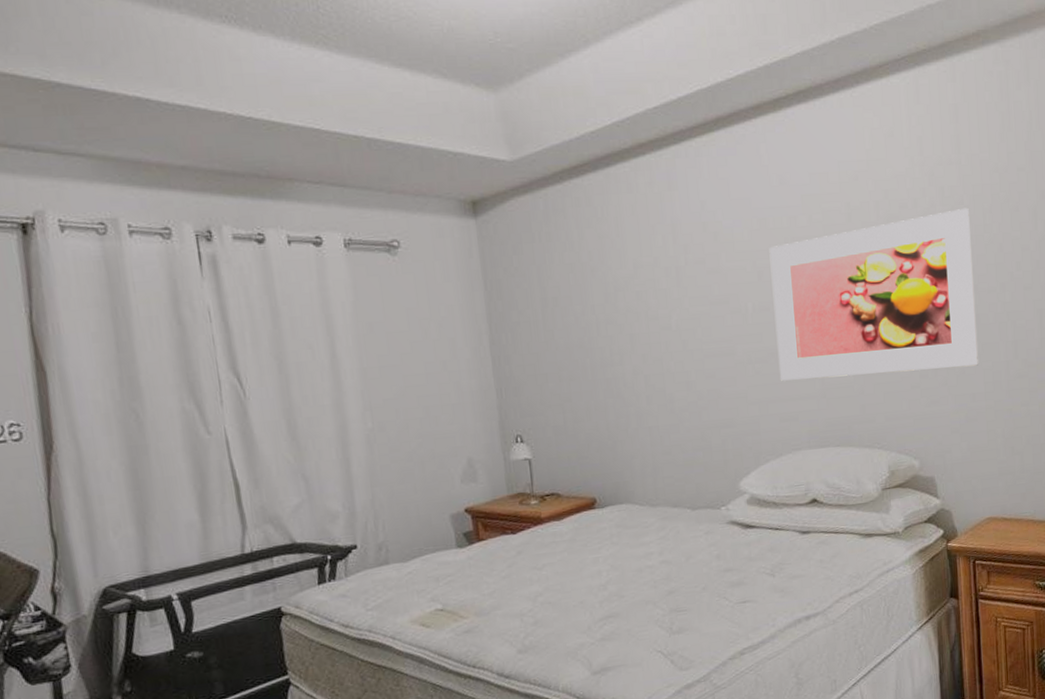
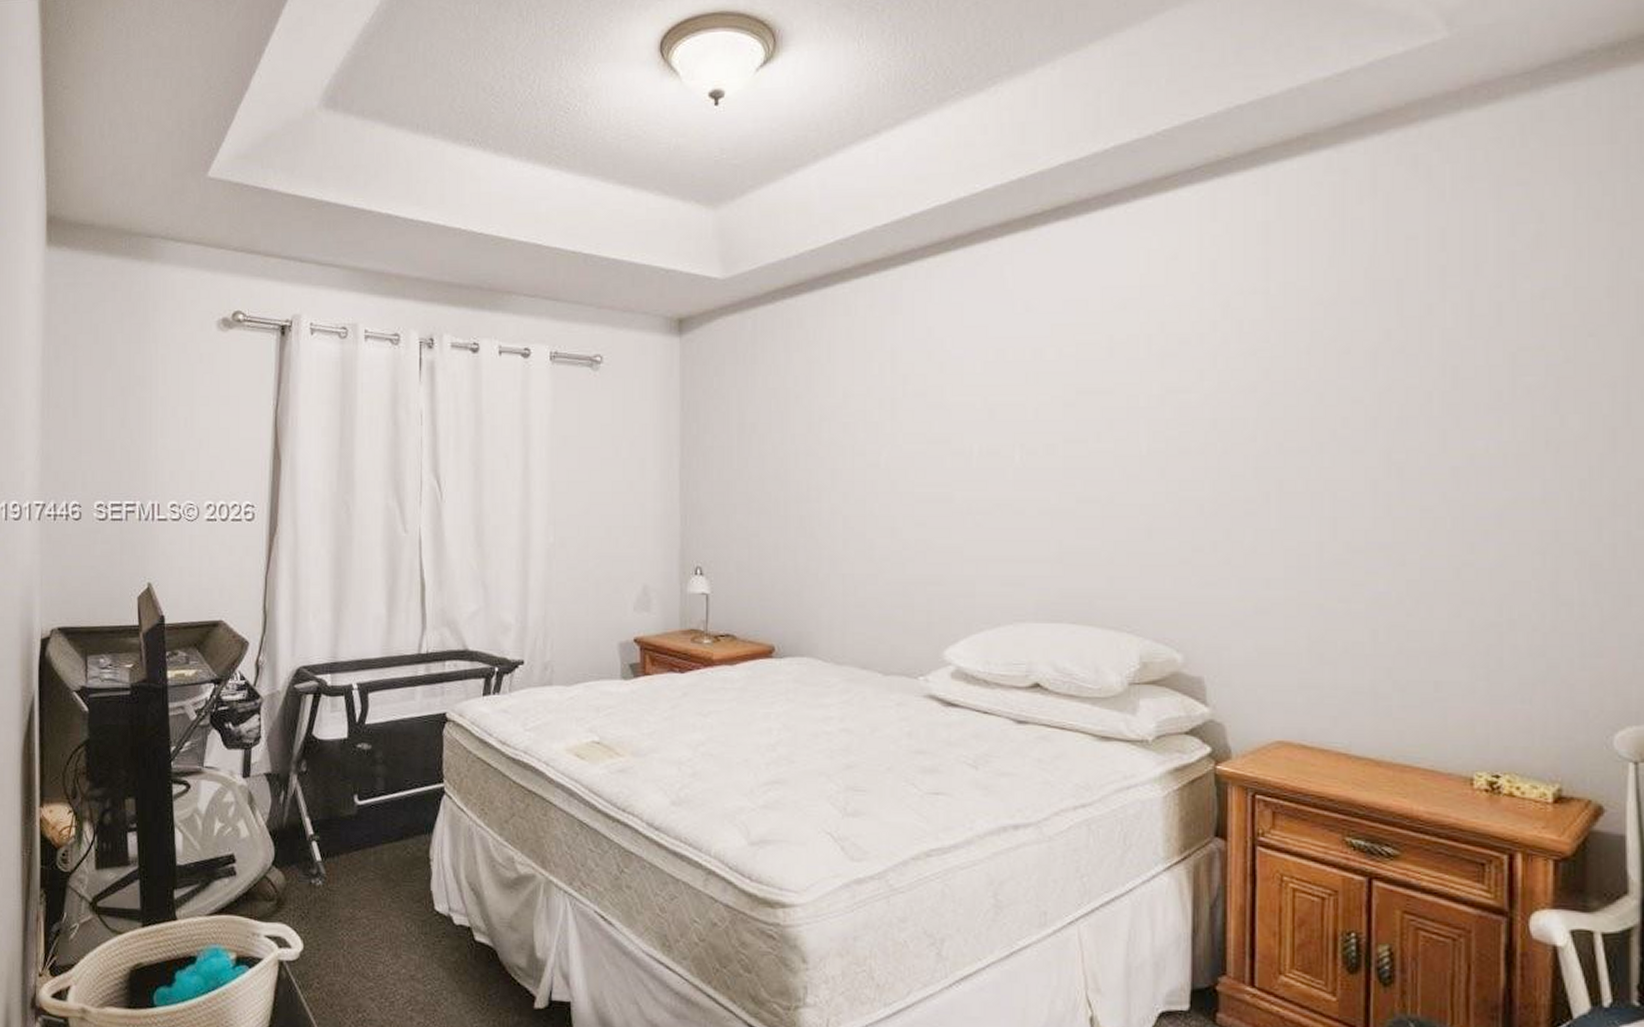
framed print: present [769,207,978,381] -> none [1005,346,1277,544]

